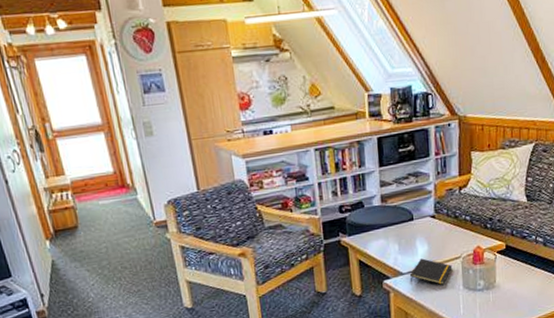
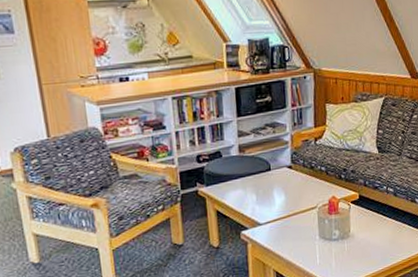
notepad: present [409,258,453,285] -> none [267,208,309,235]

